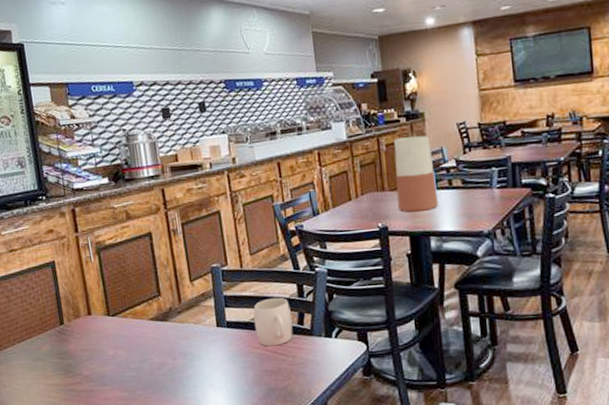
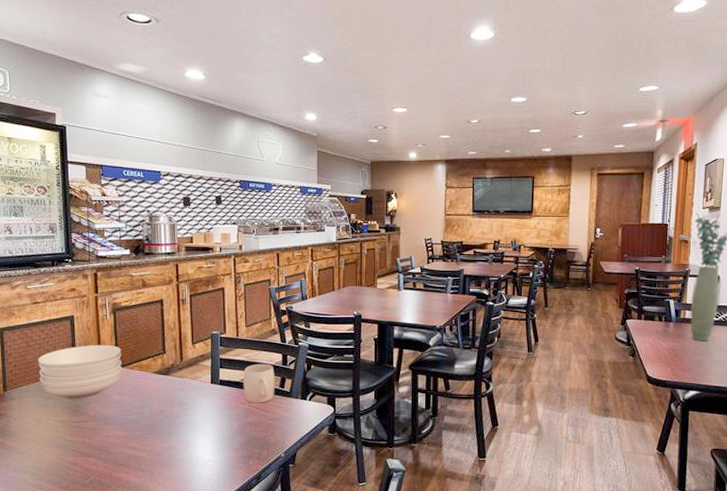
bowl: none [20,291,114,358] -> present [37,344,122,399]
vase: present [393,135,438,213] -> none [372,245,403,305]

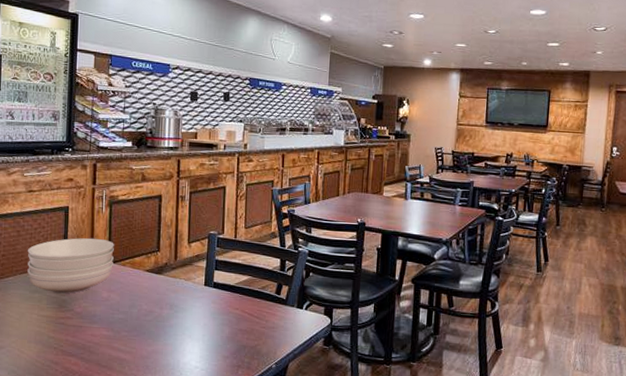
mug: present [243,363,276,403] -> none [237,267,272,310]

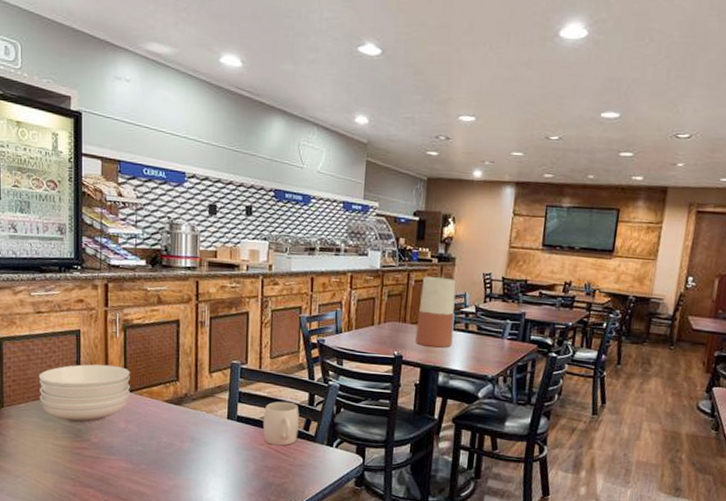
mug: none [237,267,272,310] -> present [262,401,300,446]
vase: none [377,151,412,215] -> present [416,276,457,348]

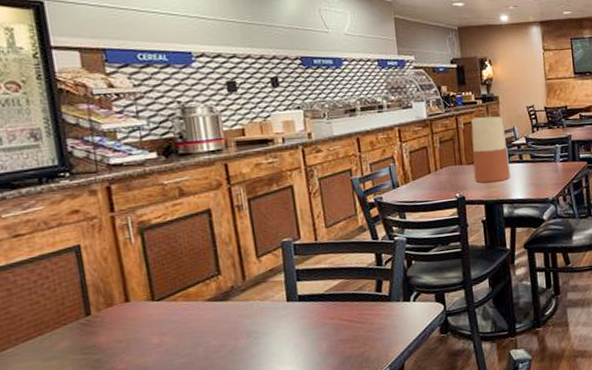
bowl: present [38,364,130,423] -> none [27,275,161,354]
mug: present [262,401,300,446] -> none [328,267,371,316]

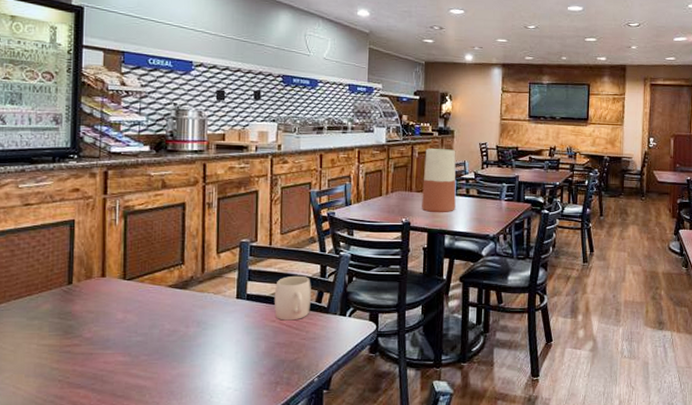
mug: none [328,267,371,316] -> present [274,275,312,321]

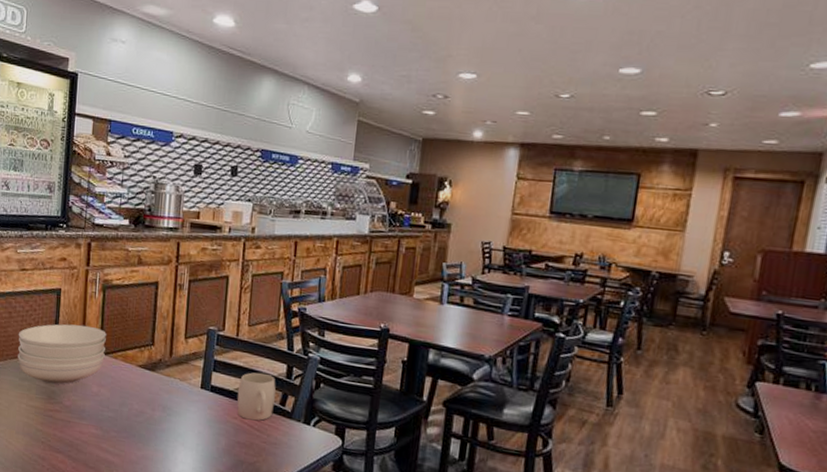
bowl: none [23,253,130,319] -> present [17,324,107,385]
vase: present [422,148,456,212] -> none [404,243,452,323]

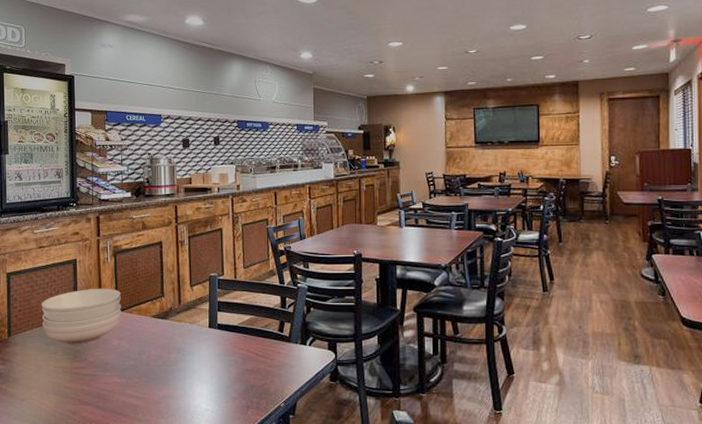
mug: present [237,372,277,421] -> none [241,306,275,349]

